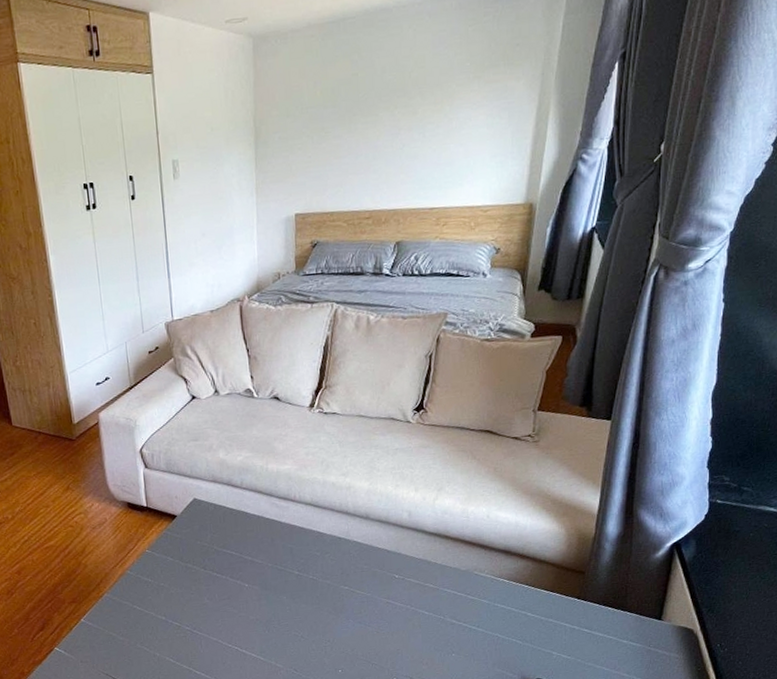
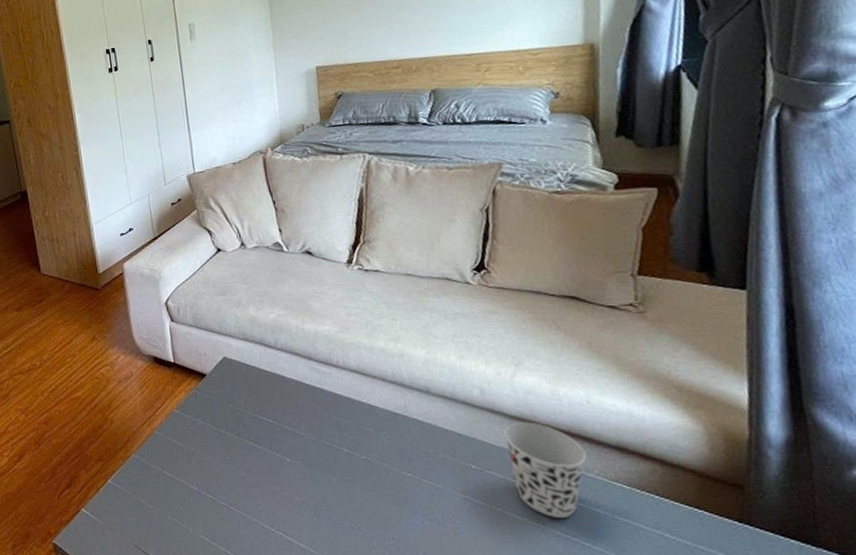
cup: none [423,536,481,610] -> present [504,422,587,518]

